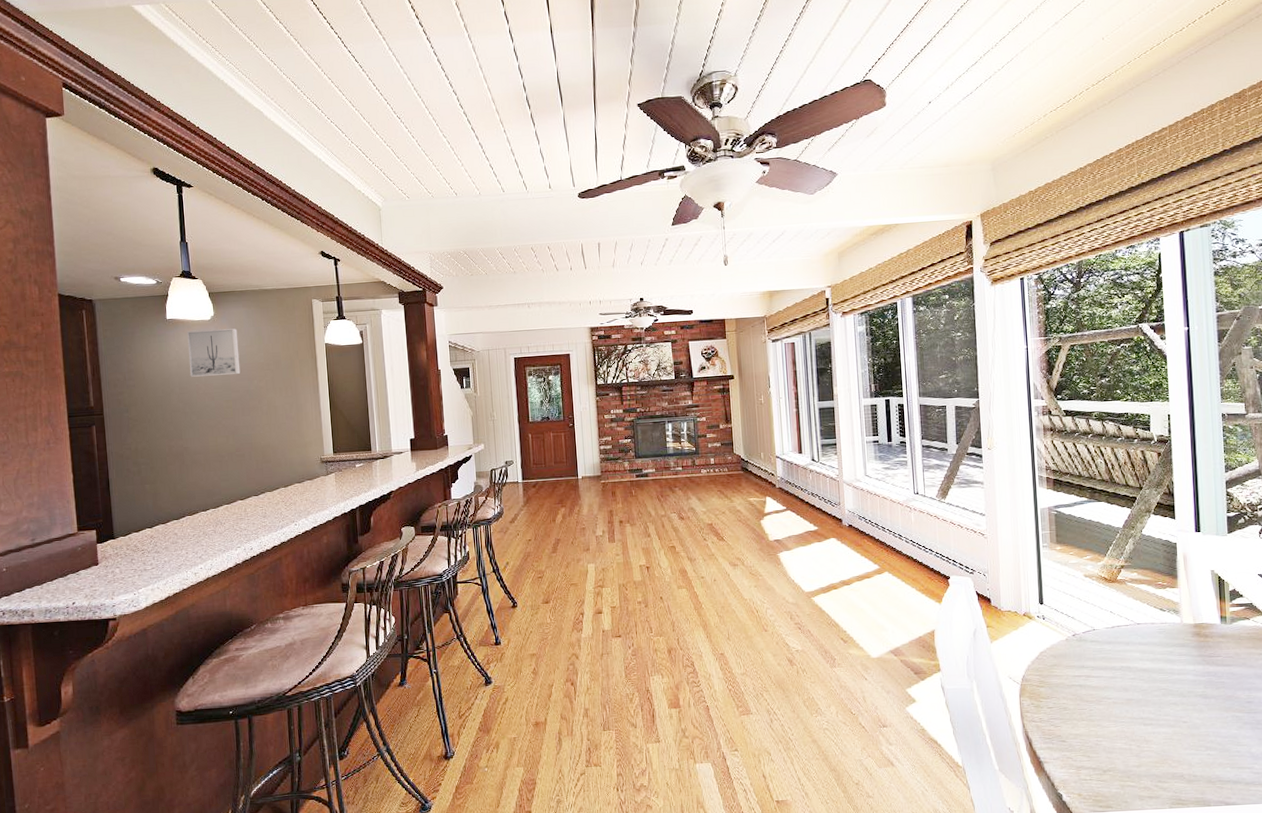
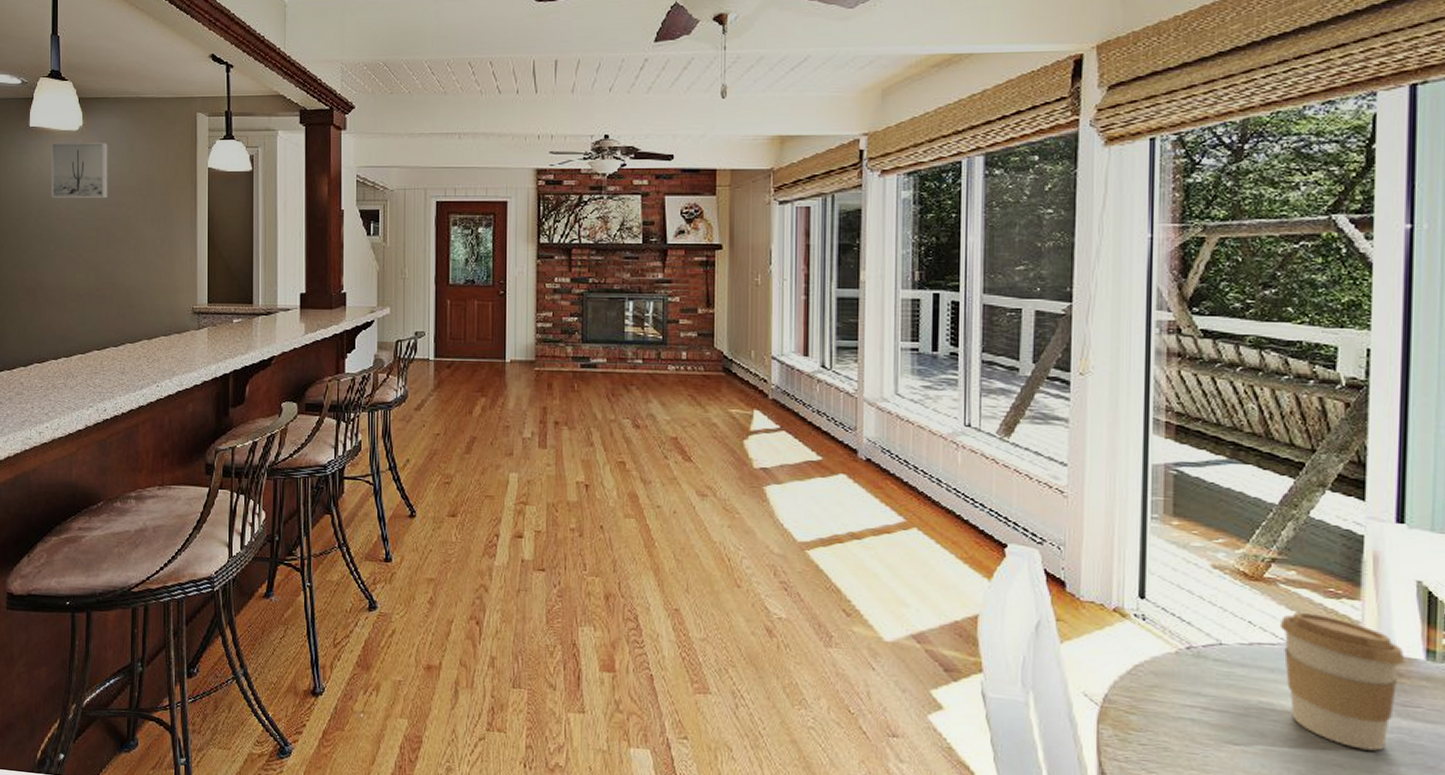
coffee cup: none [1129,600,1208,691] -> present [1279,611,1405,751]

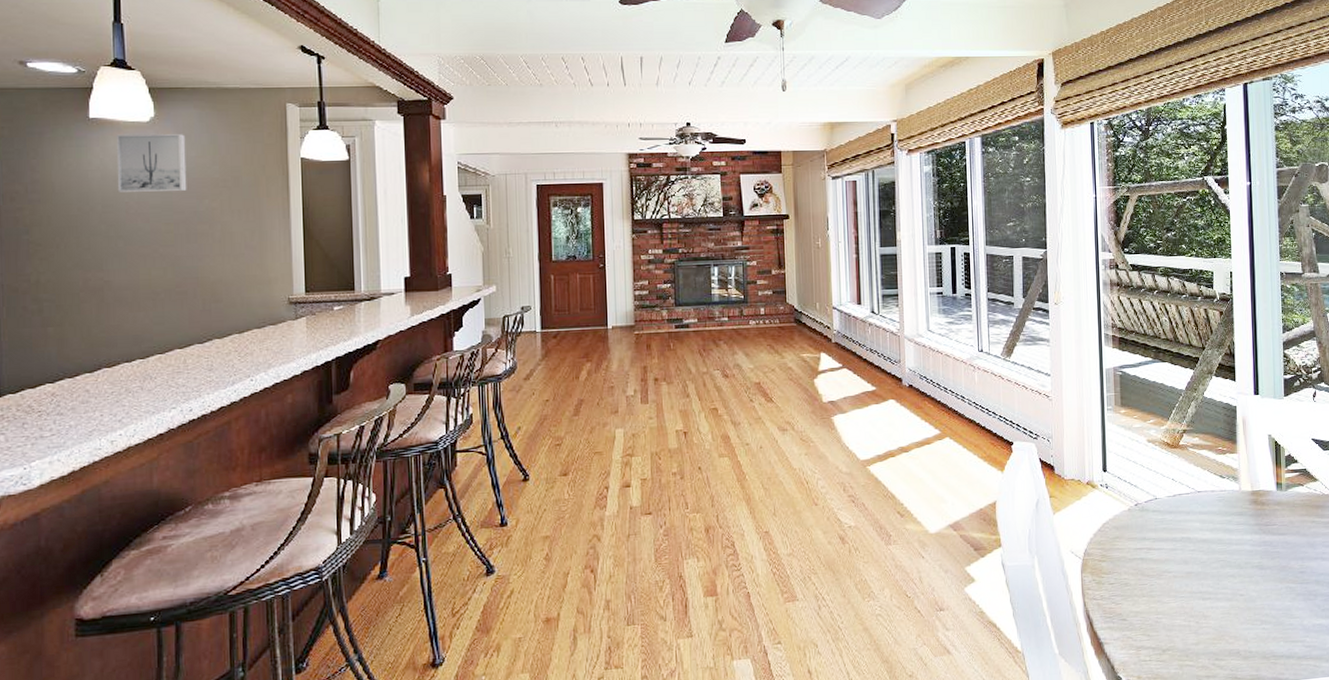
coffee cup: present [1279,611,1405,751] -> none [1191,466,1265,562]

